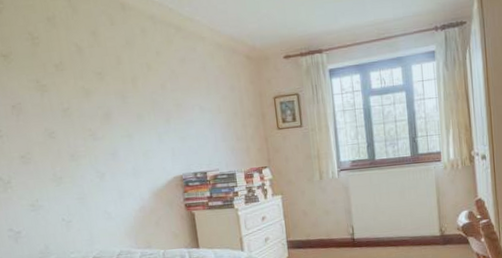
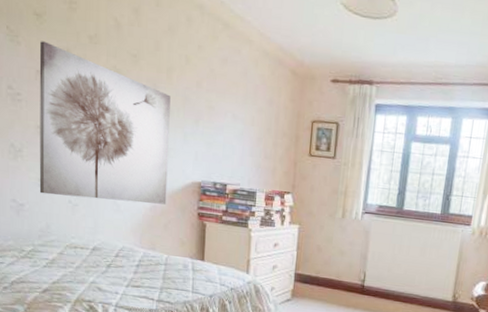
wall art: none [11,78,154,218] -> present [39,41,171,205]

